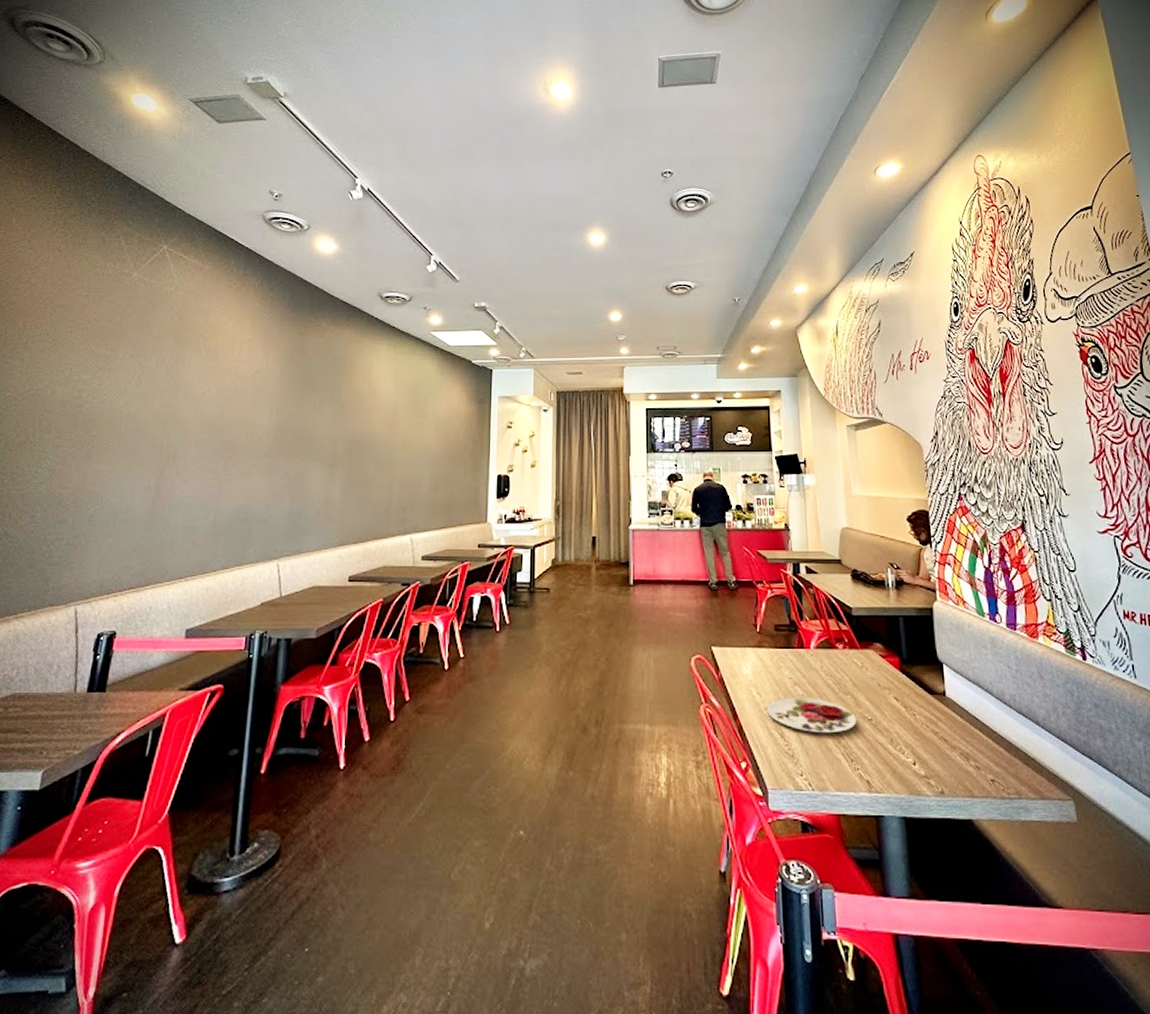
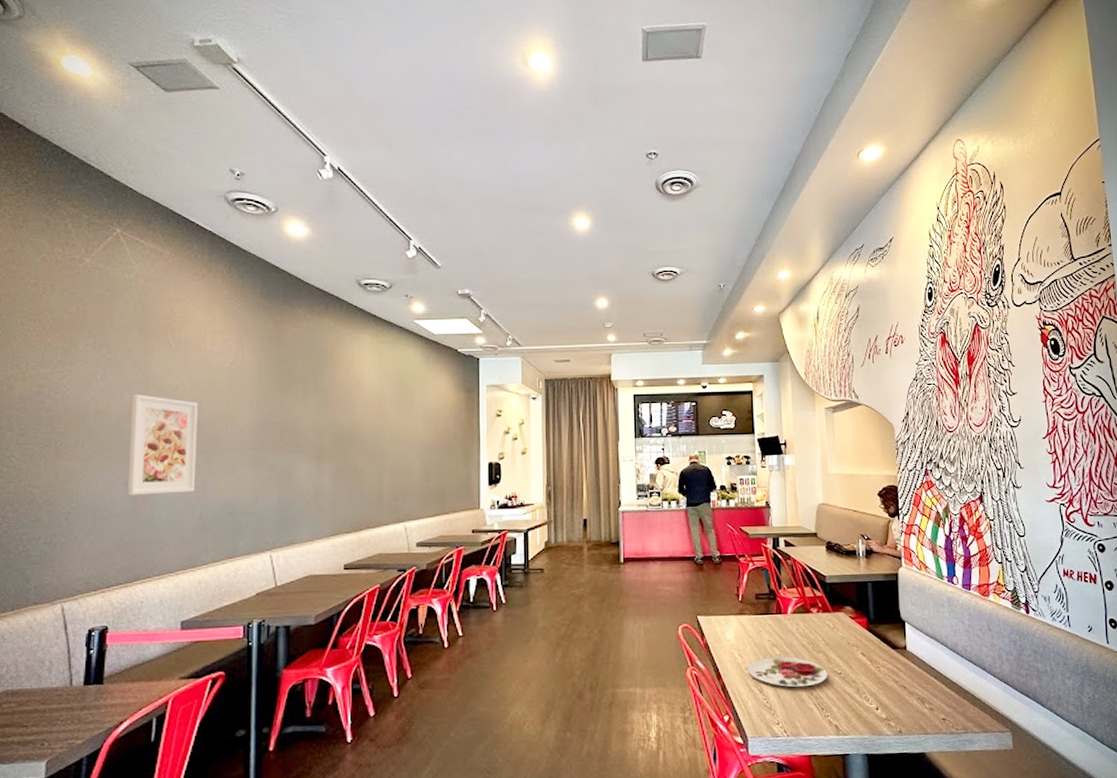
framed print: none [148,400,222,499] -> present [127,394,199,495]

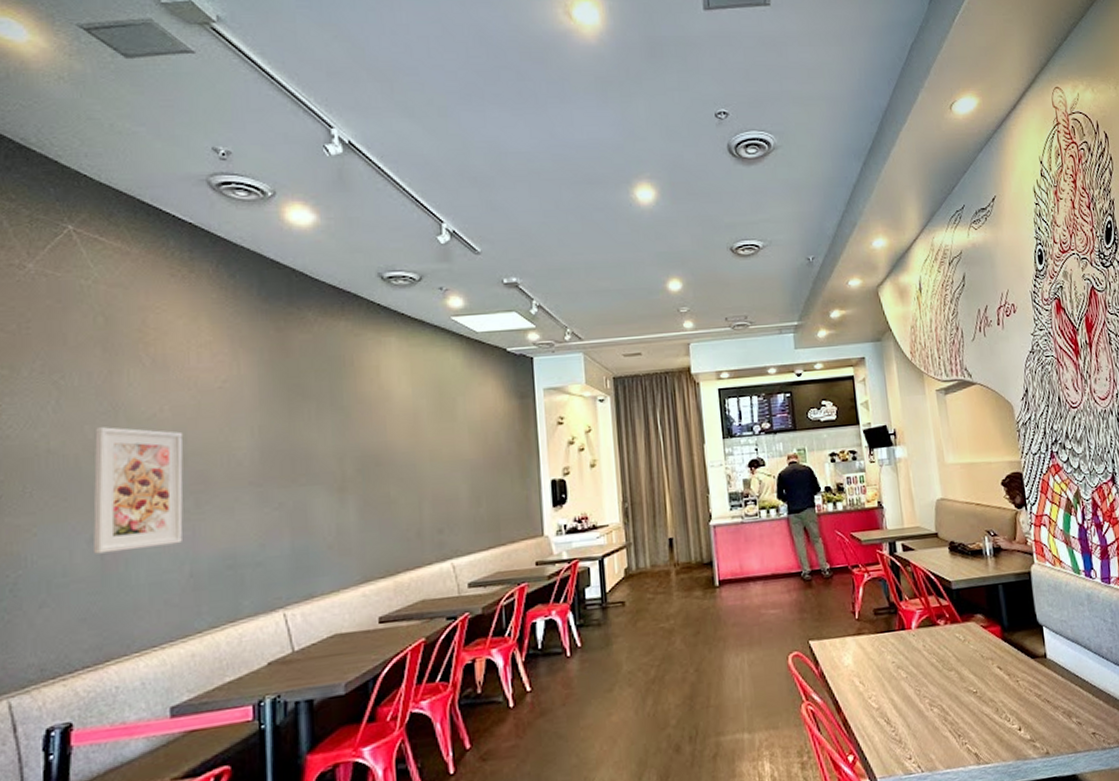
plate: present [747,656,828,688] -> none [871,678,963,714]

